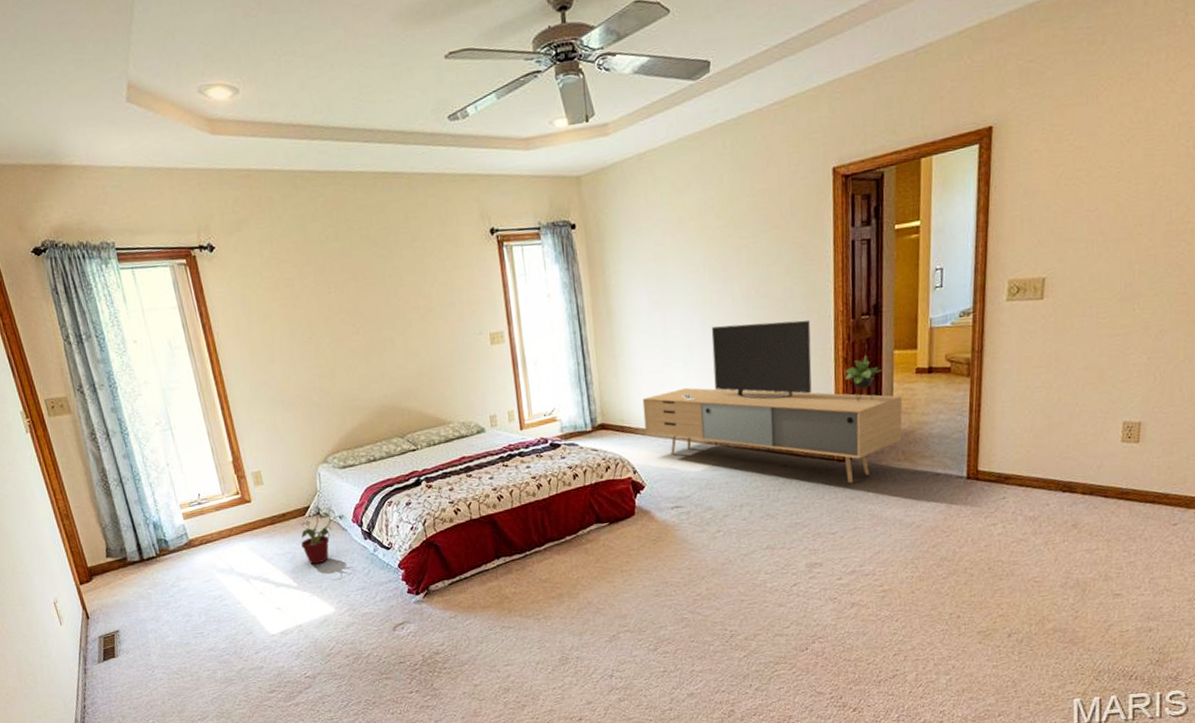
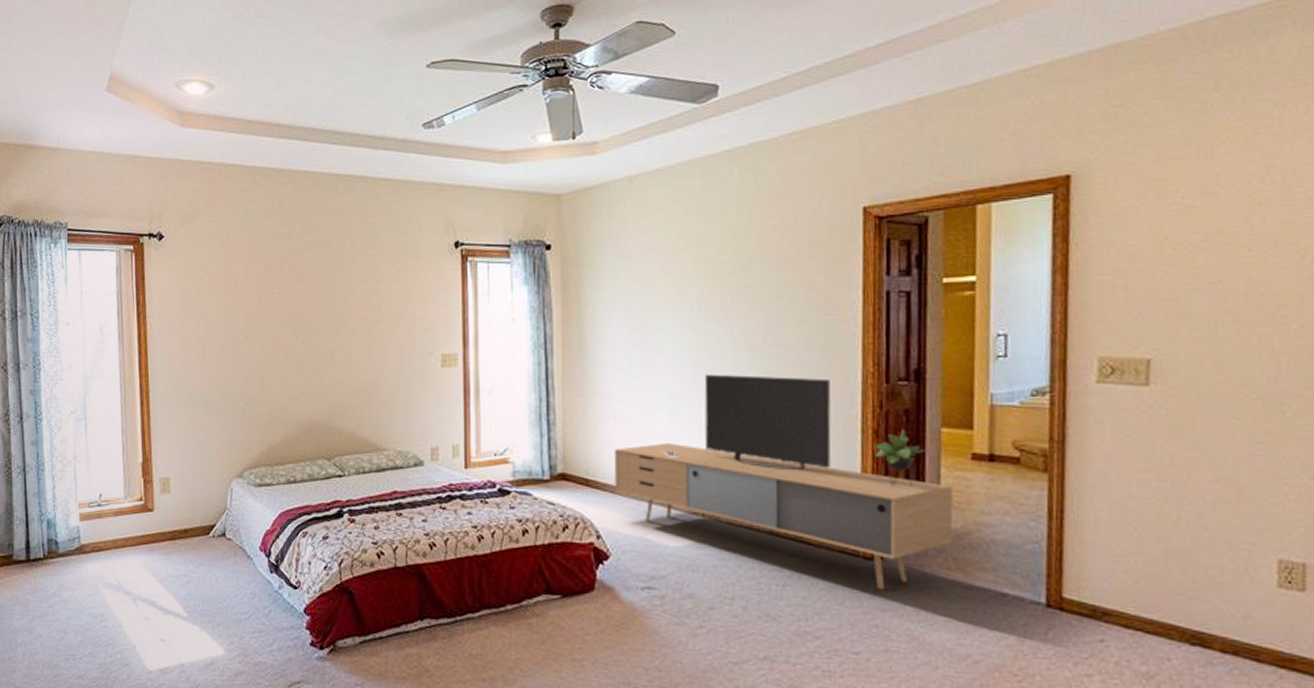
potted plant: present [301,505,348,565] -> none [199,525,255,594]

